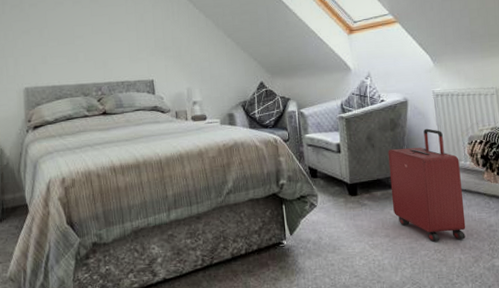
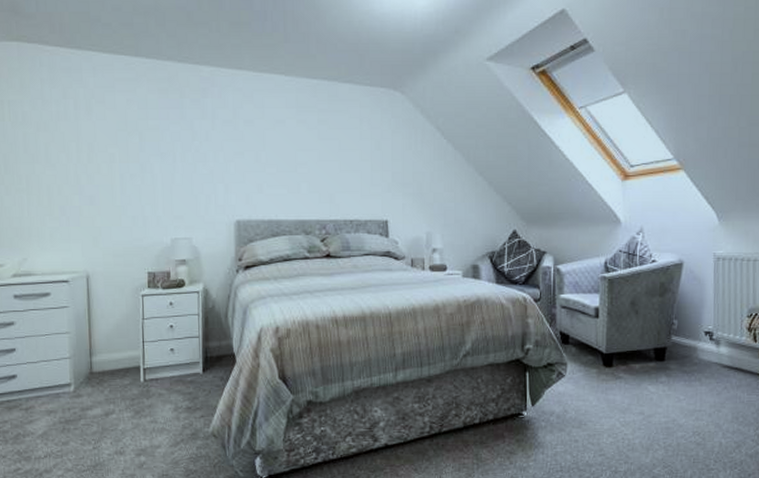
suitcase: present [388,128,466,242] -> none [651,296,734,423]

